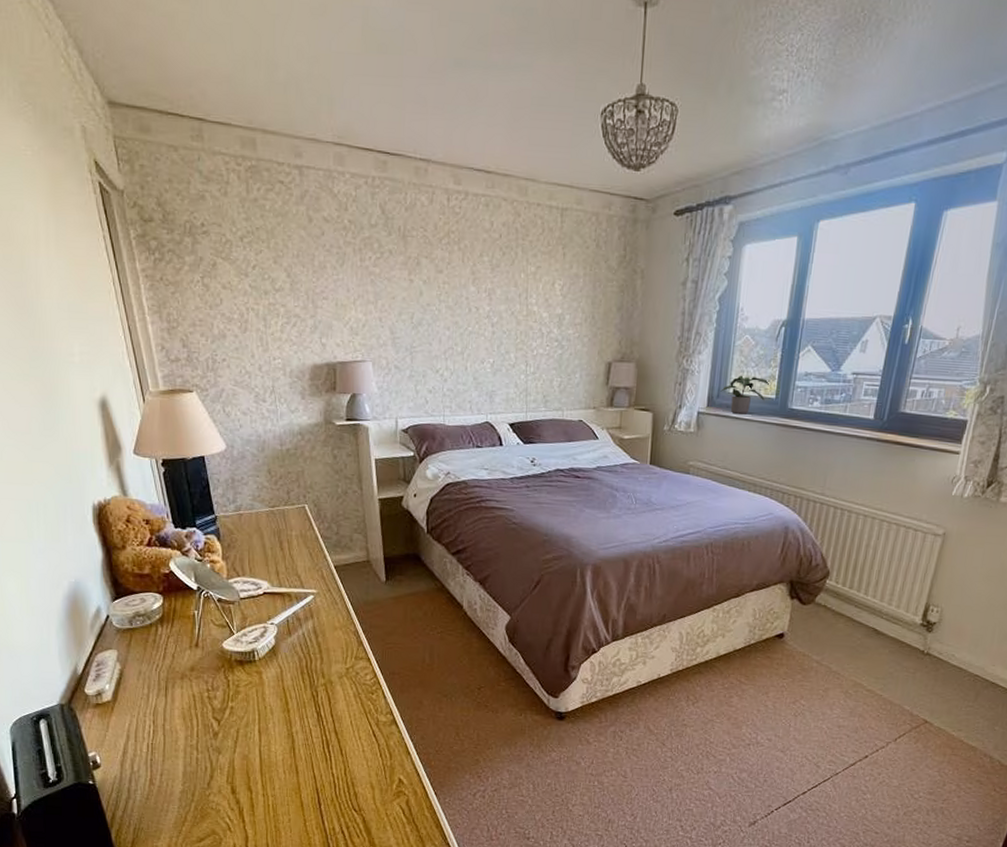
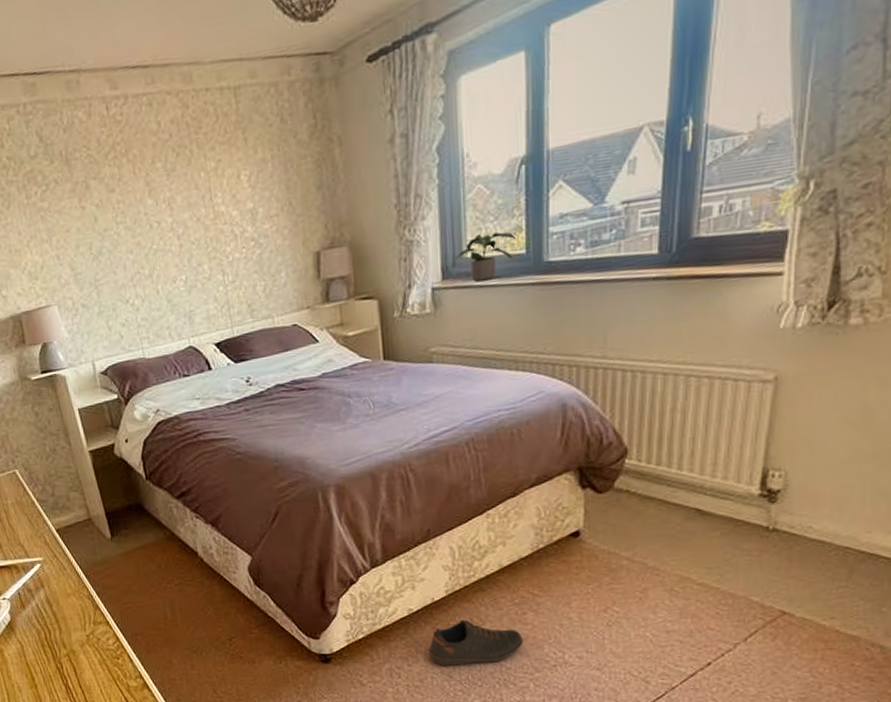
shoe: none [648,695,727,736] -> present [428,619,524,666]

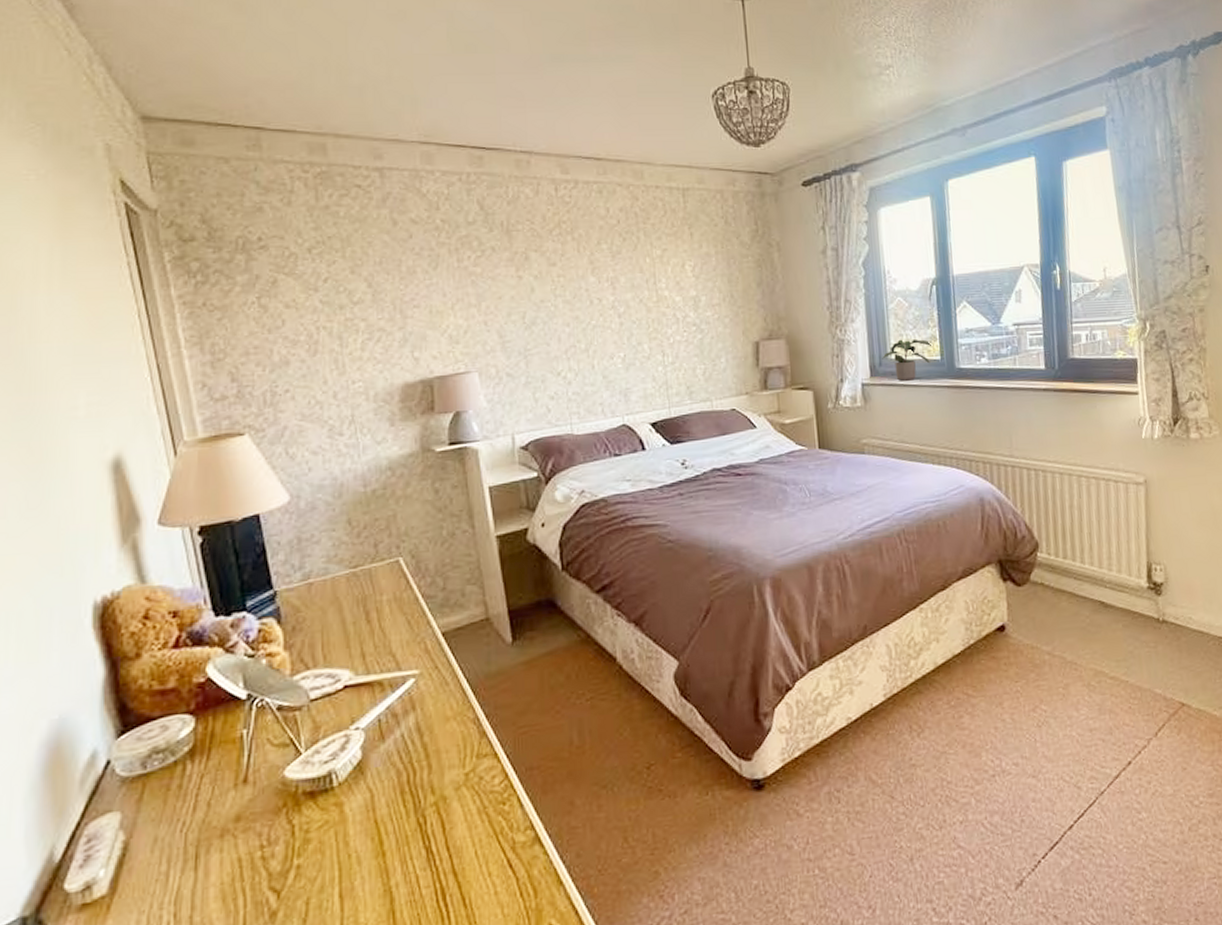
shoe: present [428,619,524,666] -> none [868,727,962,785]

